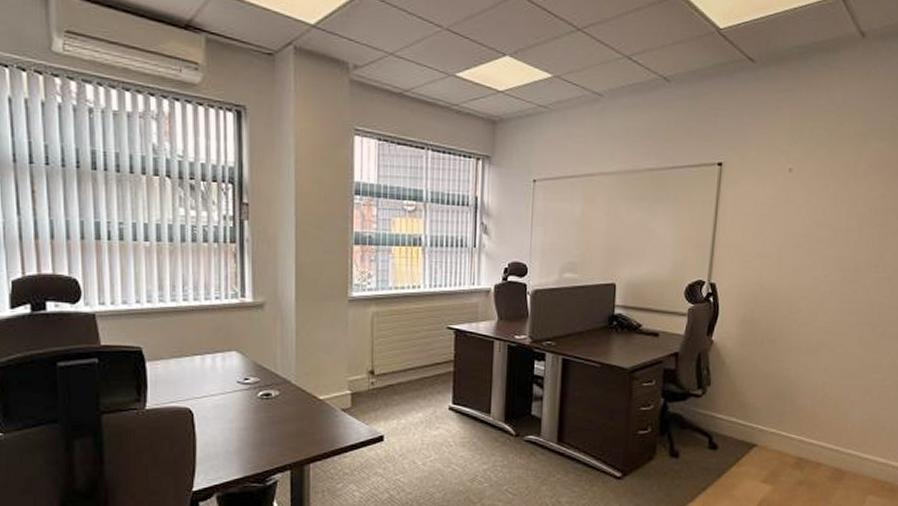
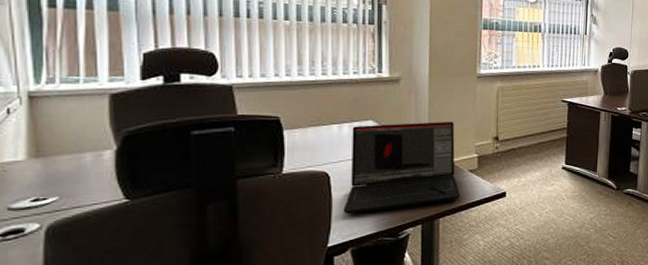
laptop: none [208,352,333,456] -> present [343,121,461,214]

